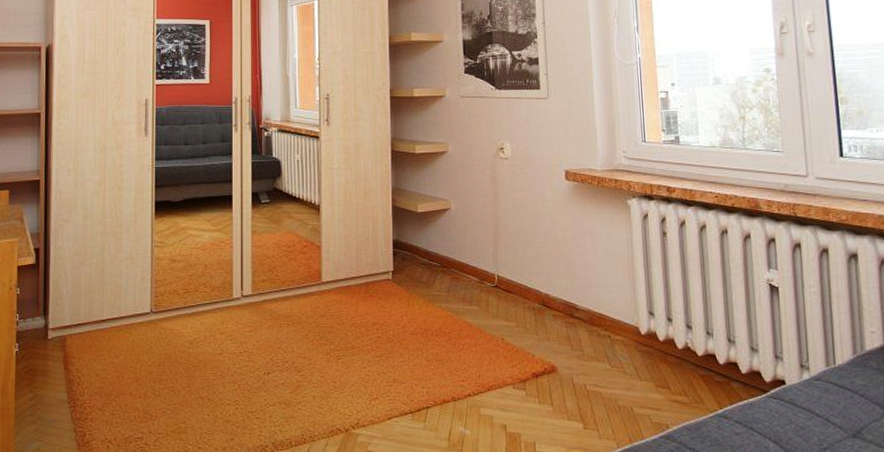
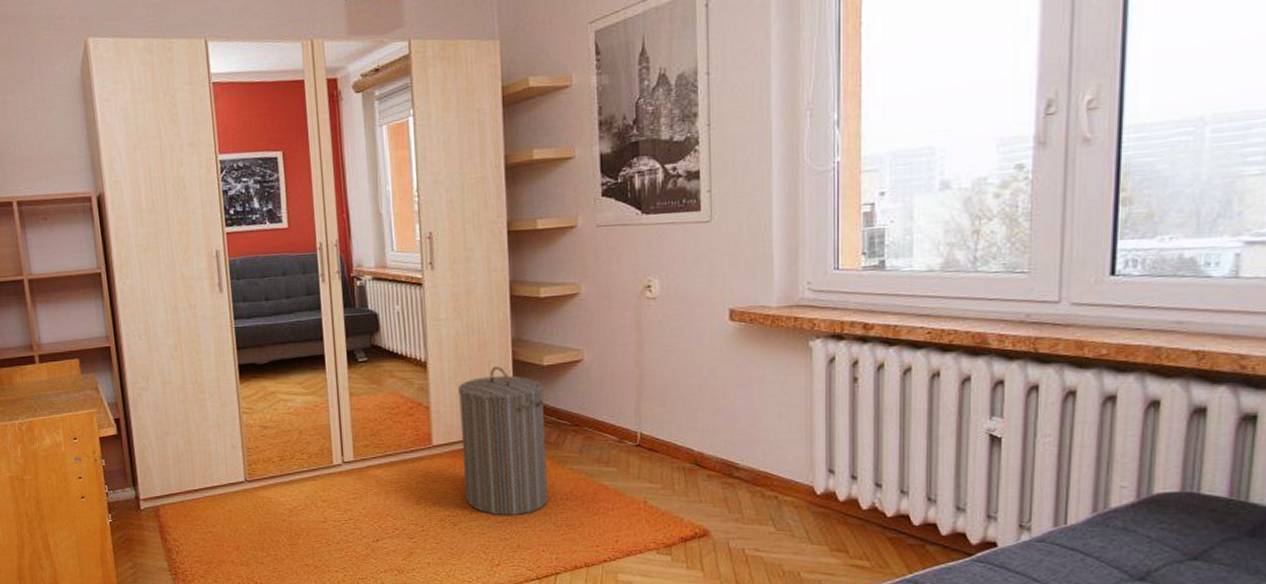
laundry hamper: none [346,212,421,350] -> present [458,366,549,515]

